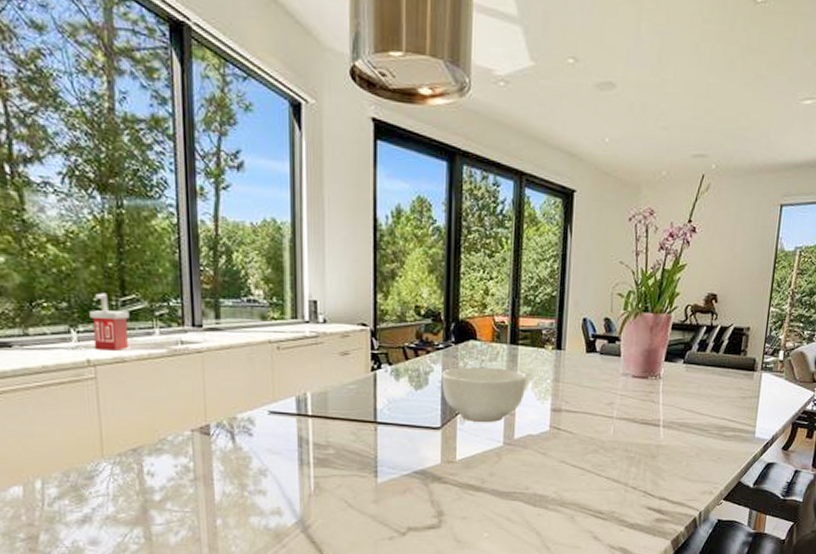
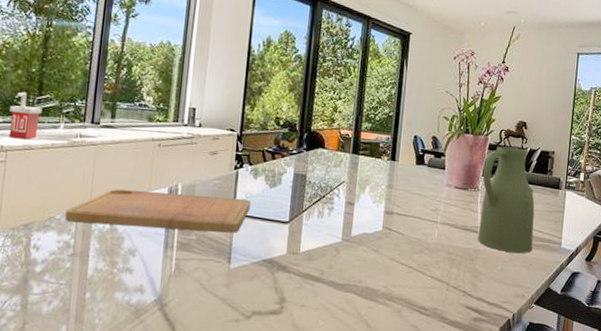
cutting board: none [178,402,395,444] -> present [65,189,251,233]
bowl: present [441,367,527,423] -> none [292,170,365,221]
ceramic pitcher: none [659,325,726,447] -> present [477,146,535,254]

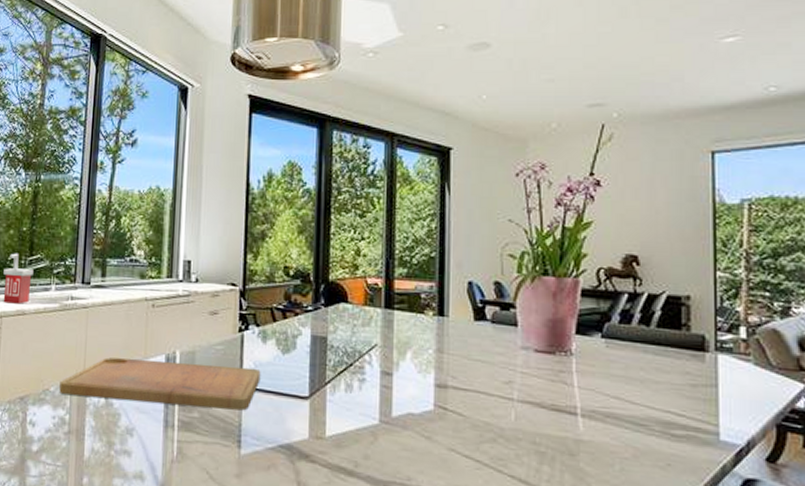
ceramic pitcher: present [477,146,535,254] -> none [575,291,671,448]

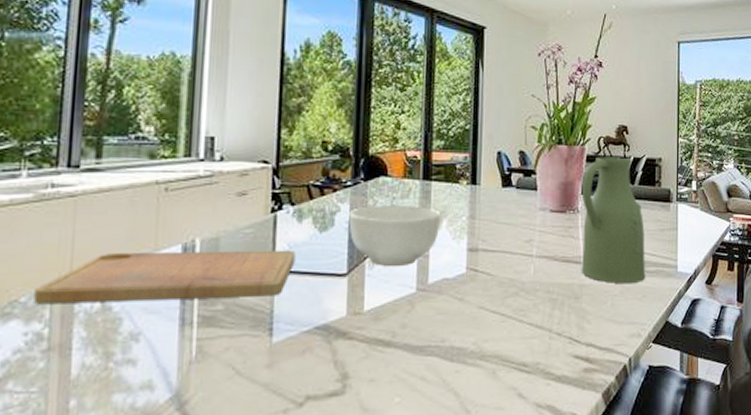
bowl: none [310,331,405,396] -> present [349,206,441,267]
ceramic pitcher: none [575,291,671,448] -> present [581,156,646,284]

